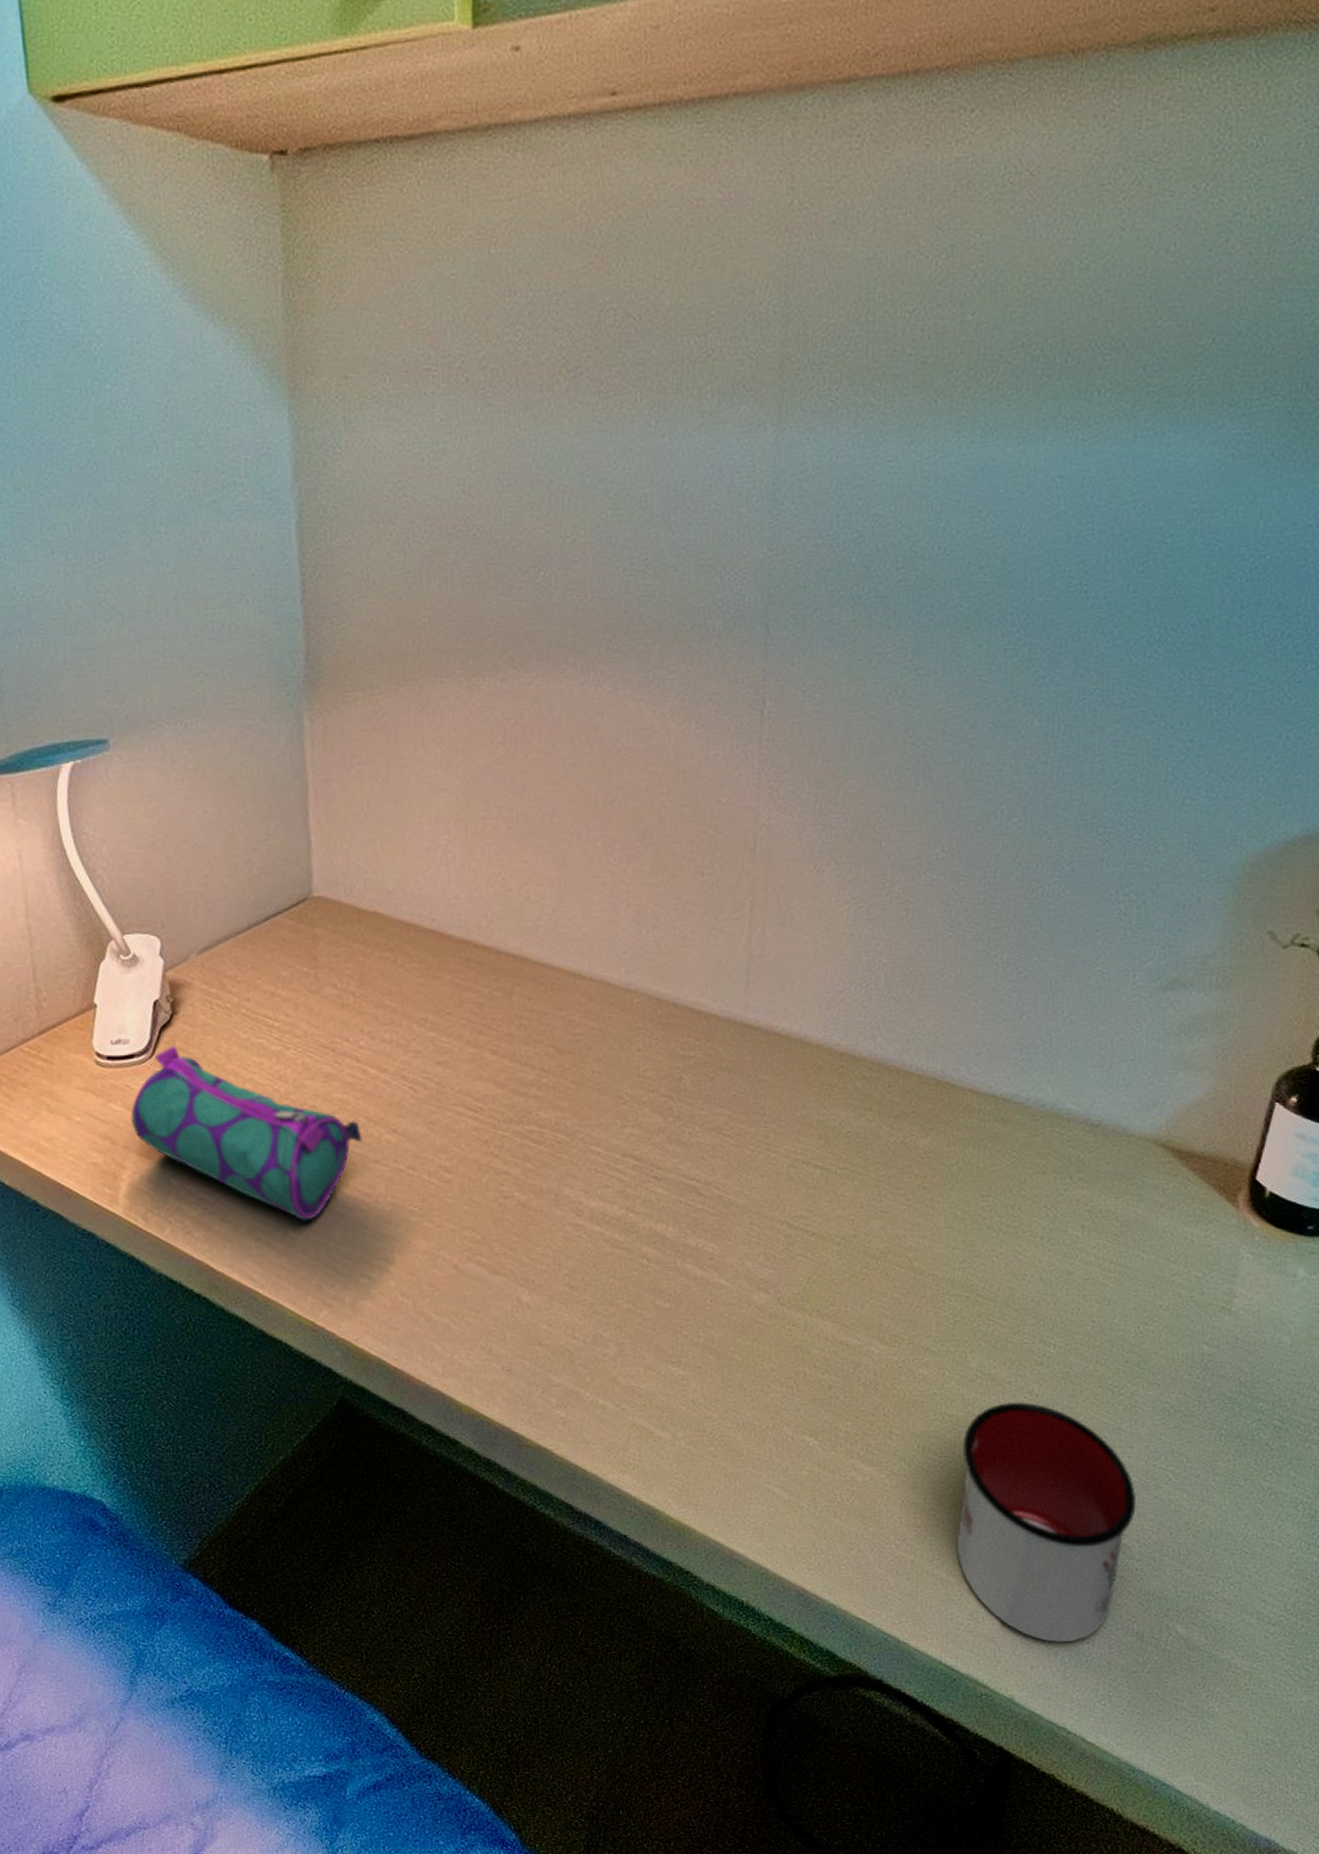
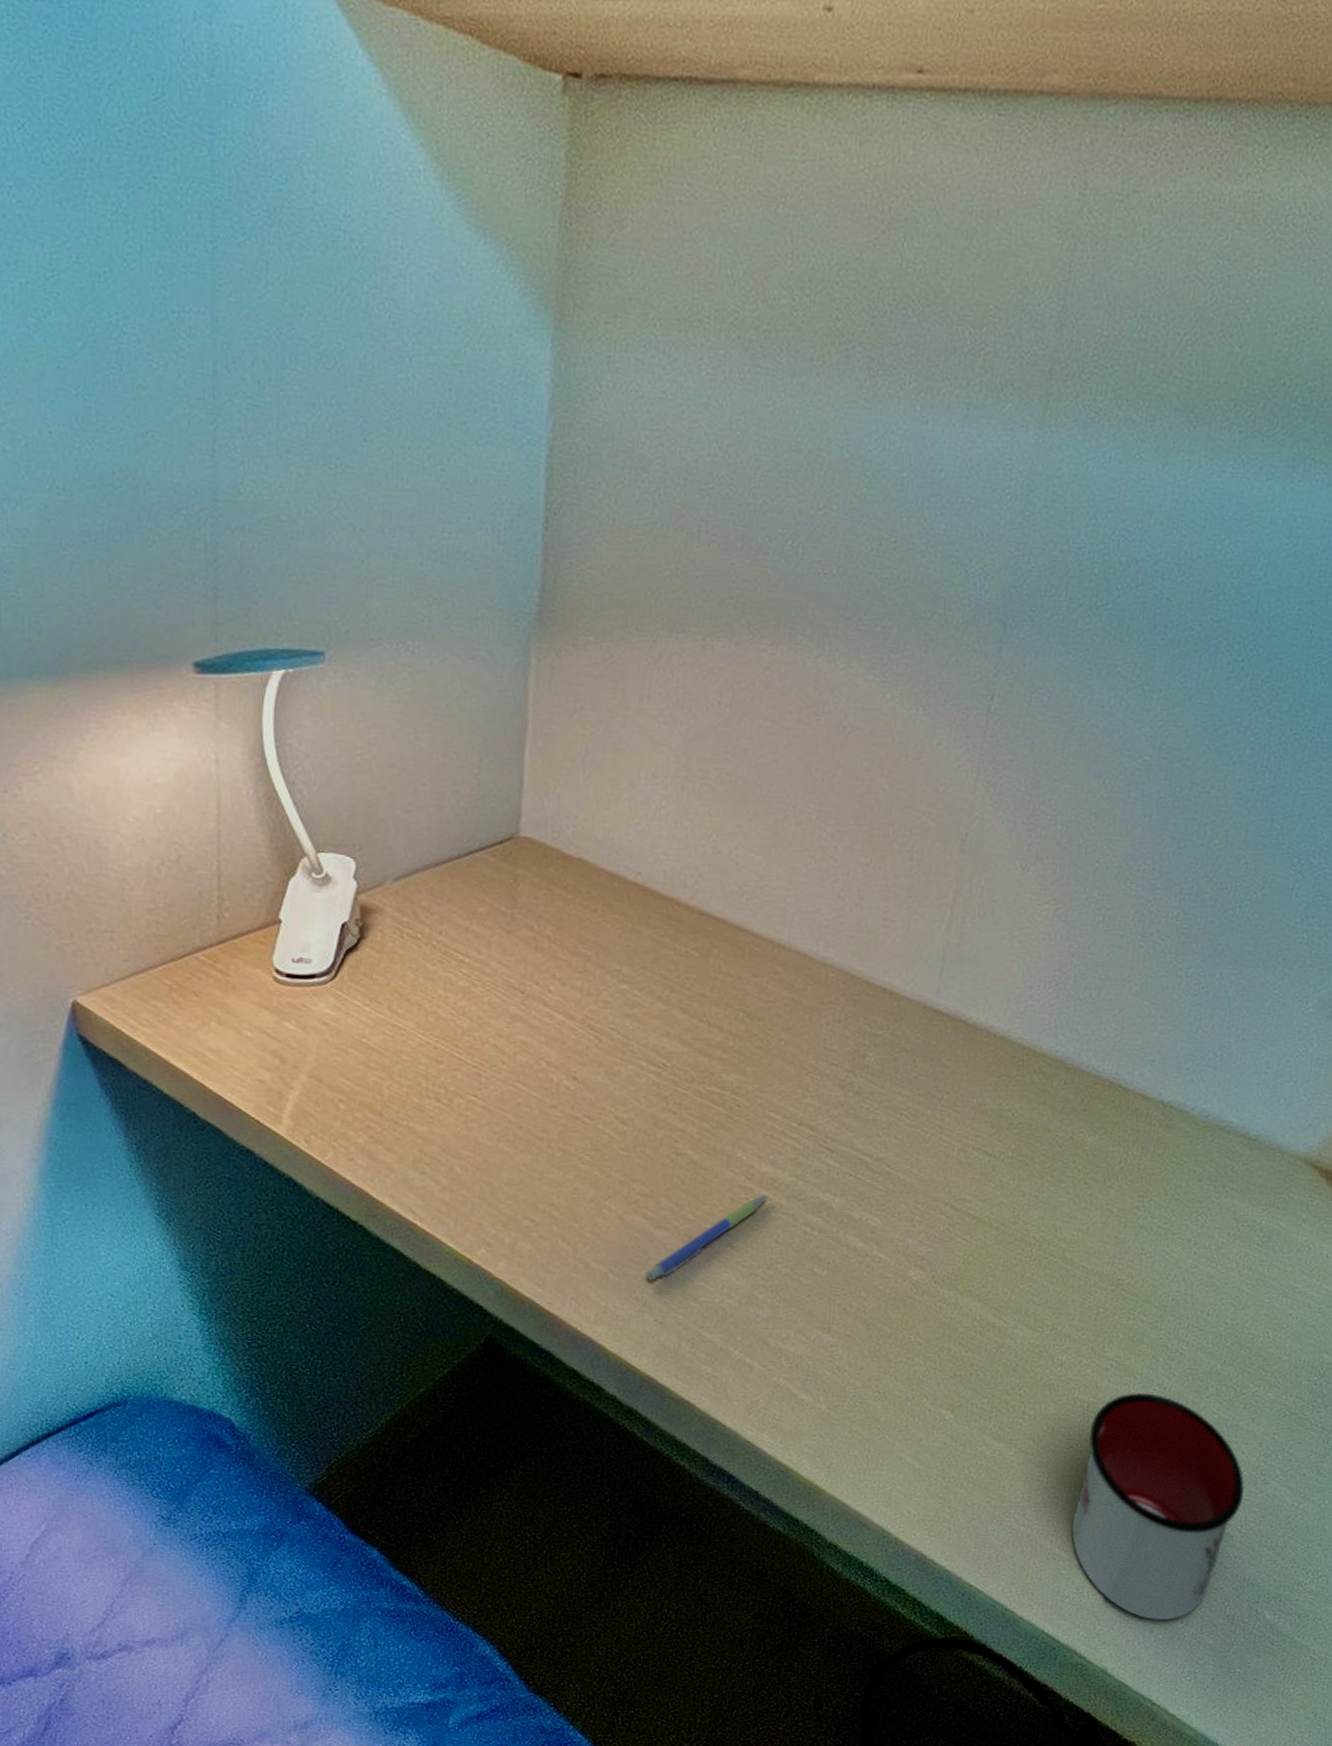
pencil case: present [131,1046,362,1221] -> none [304,970,541,1159]
pen: none [488,1231,600,1329] -> present [646,1195,768,1281]

